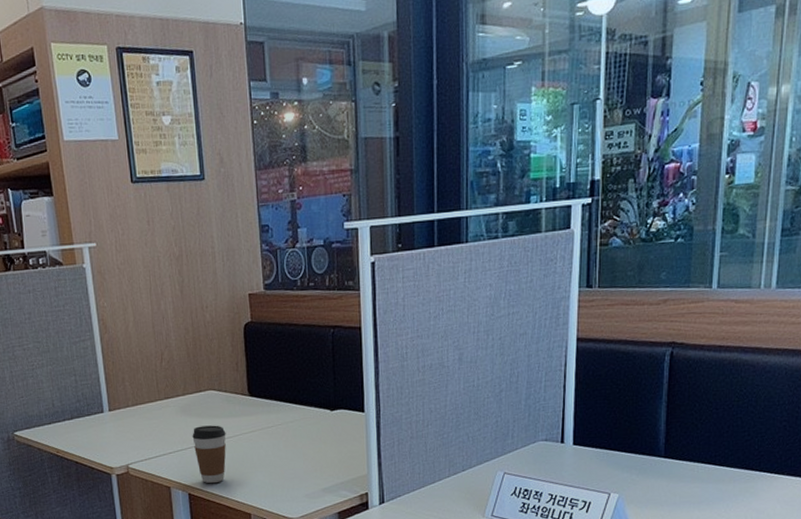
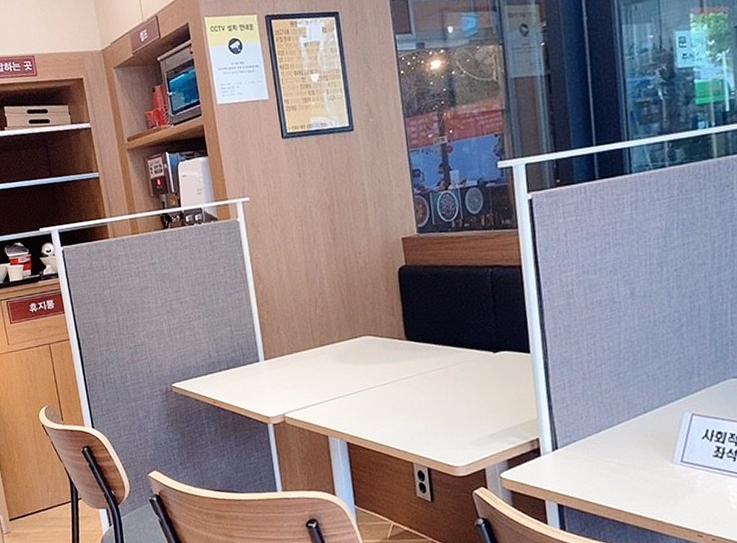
coffee cup: present [192,425,226,484] -> none [349,371,385,432]

